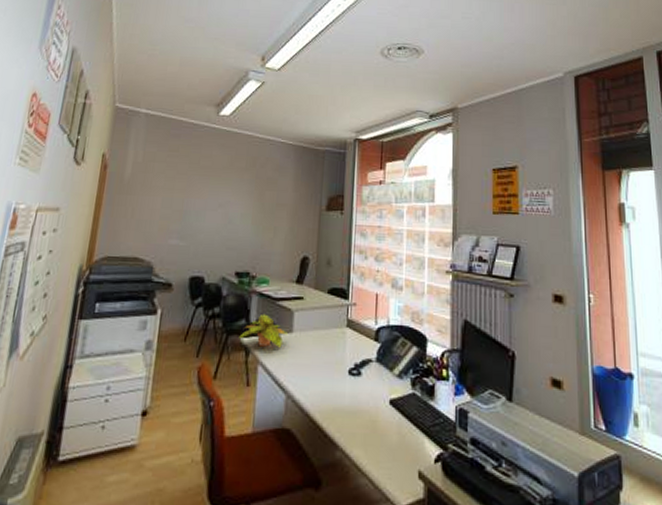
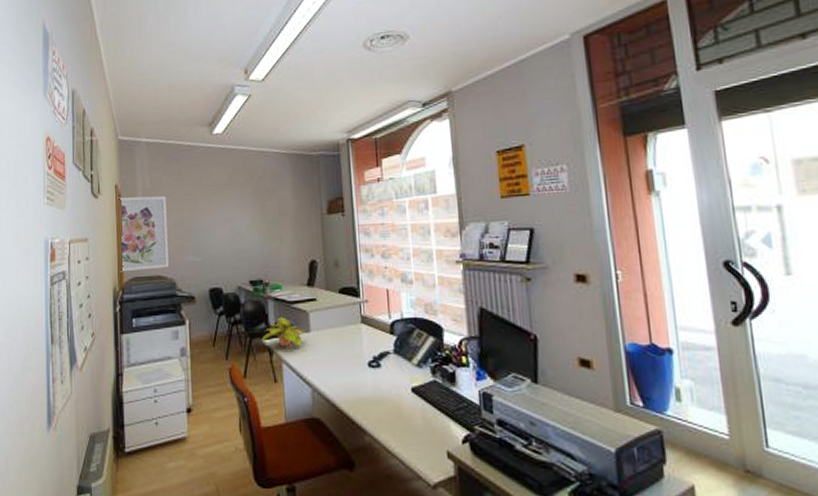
wall art: none [91,167,158,250] -> present [118,195,169,272]

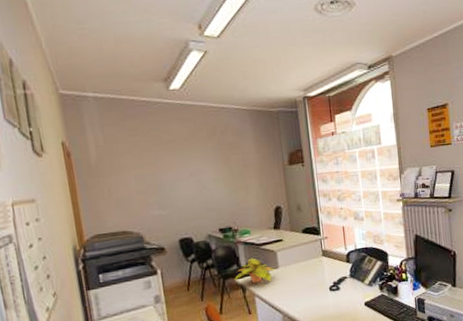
wall art: present [118,195,169,272] -> none [67,152,134,231]

